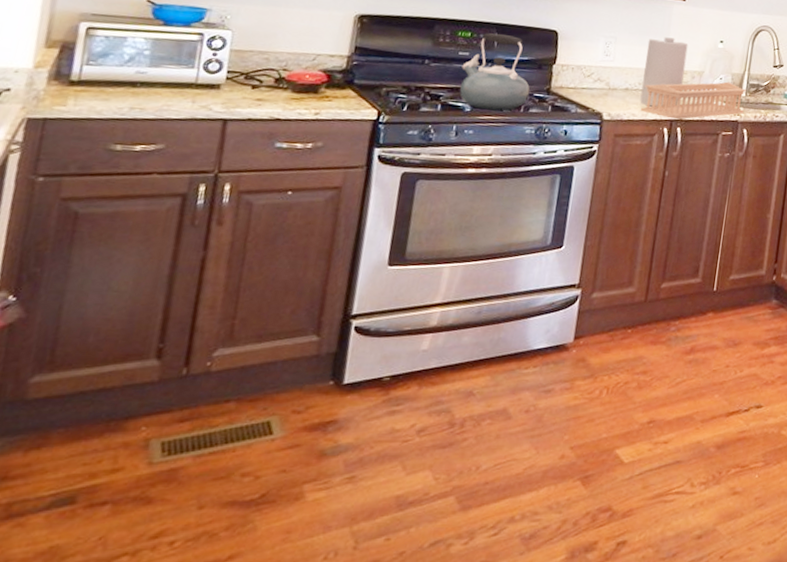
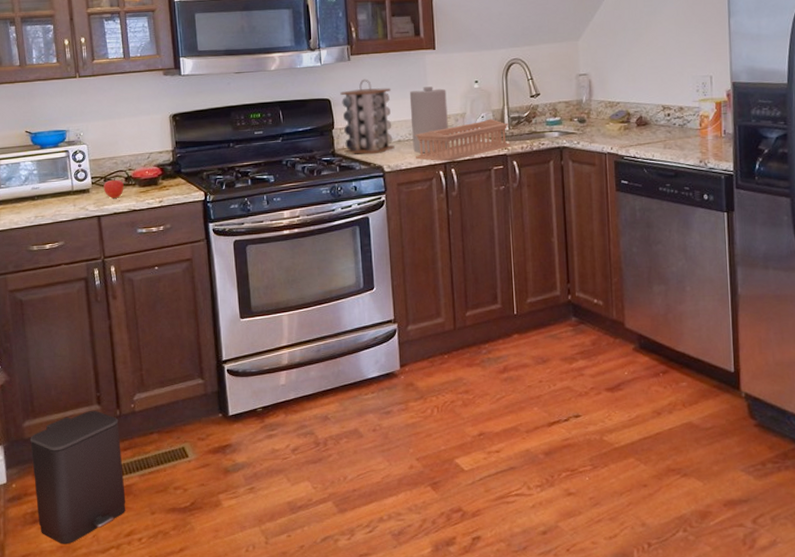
pedal bin: none [14,367,183,550] -> present [30,411,126,544]
fruit: none [241,77,272,102] -> present [103,178,124,198]
kettle: present [459,33,530,110] -> none [259,110,319,178]
spice rack: none [561,16,630,99] -> present [340,78,395,155]

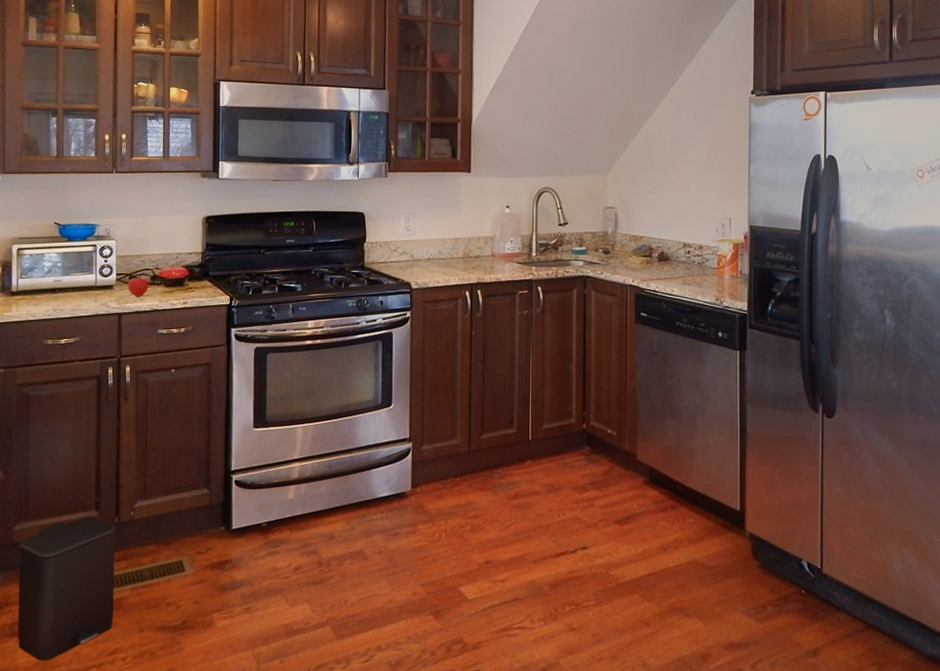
spice rack: present [340,78,395,155] -> none [374,196,425,271]
paper towel holder: present [409,86,448,154] -> none [441,208,478,273]
dish rack: present [415,118,511,162] -> none [443,243,537,283]

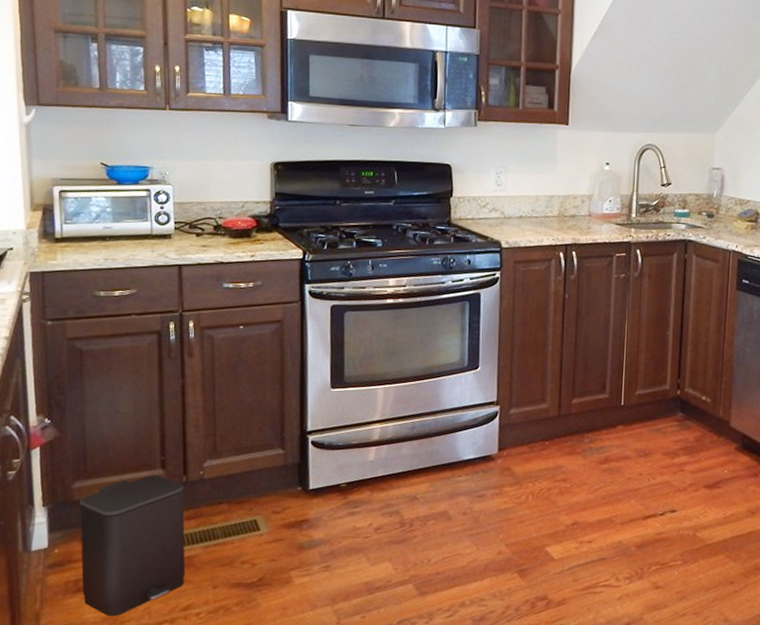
fruit: present [128,276,149,297] -> none [188,225,212,248]

